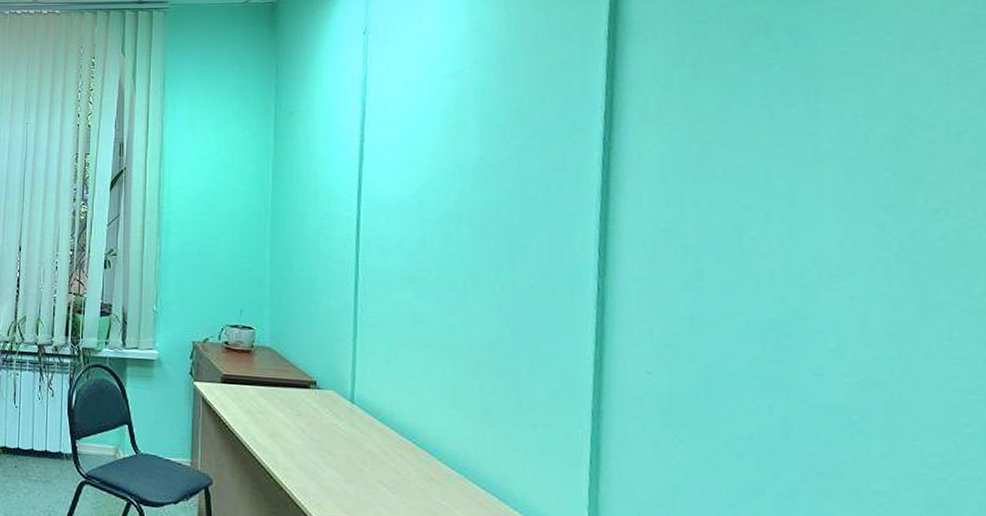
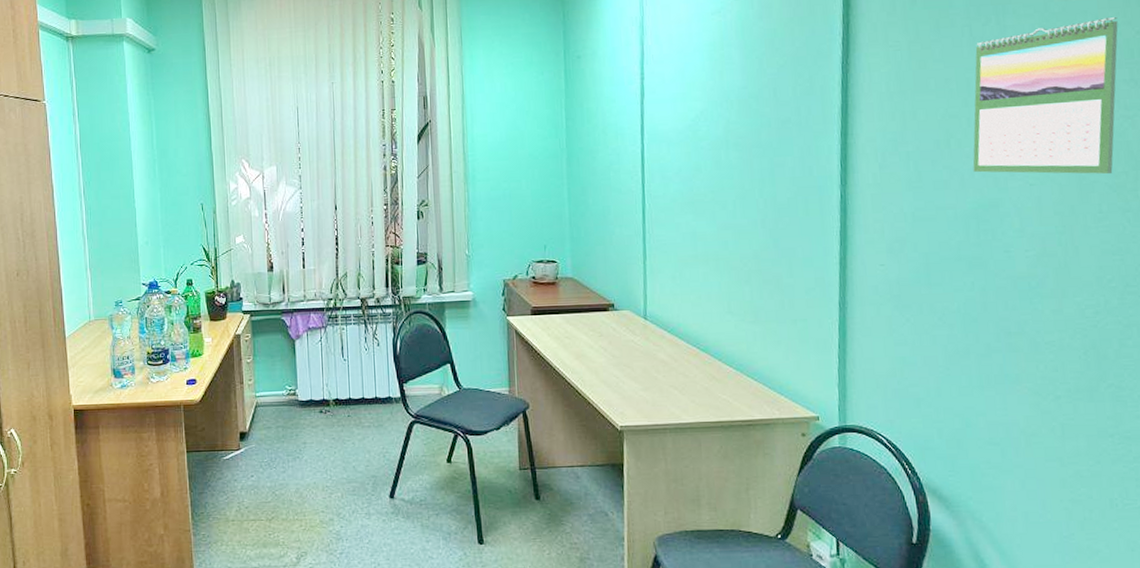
calendar: none [772,108,975,295] -> present [973,17,1118,175]

